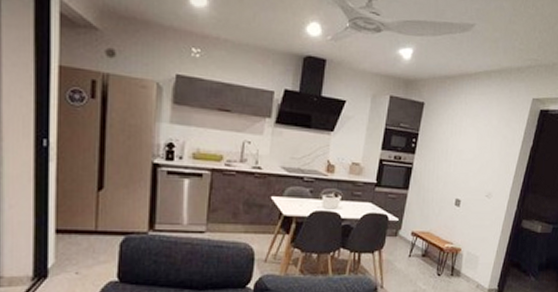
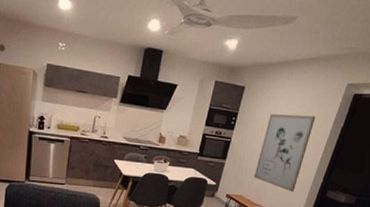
wall art: none [441,133,503,224] -> present [253,114,316,192]

